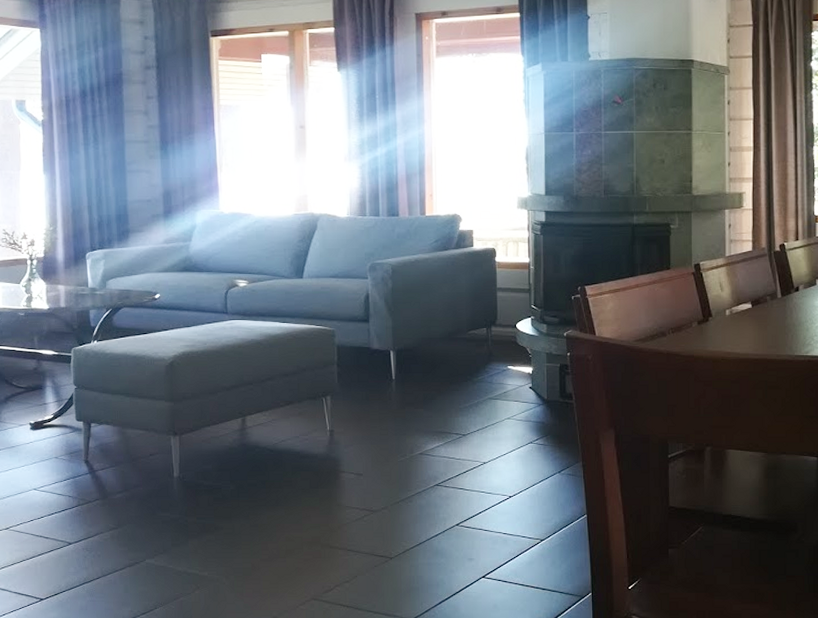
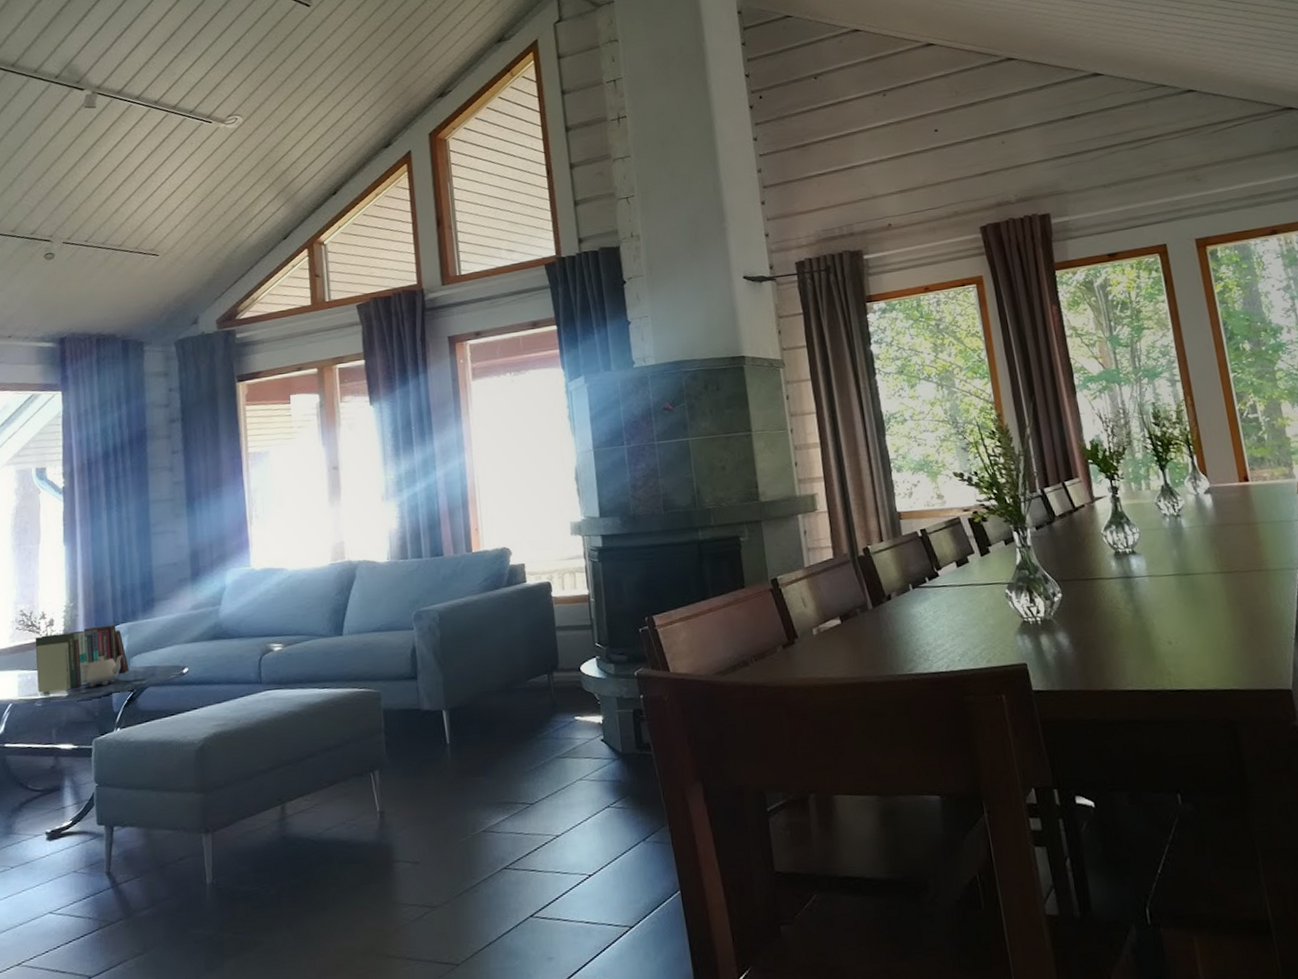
books: none [17,250,105,304] -> present [35,624,129,693]
teapot: none [60,277,100,304] -> present [81,655,124,688]

